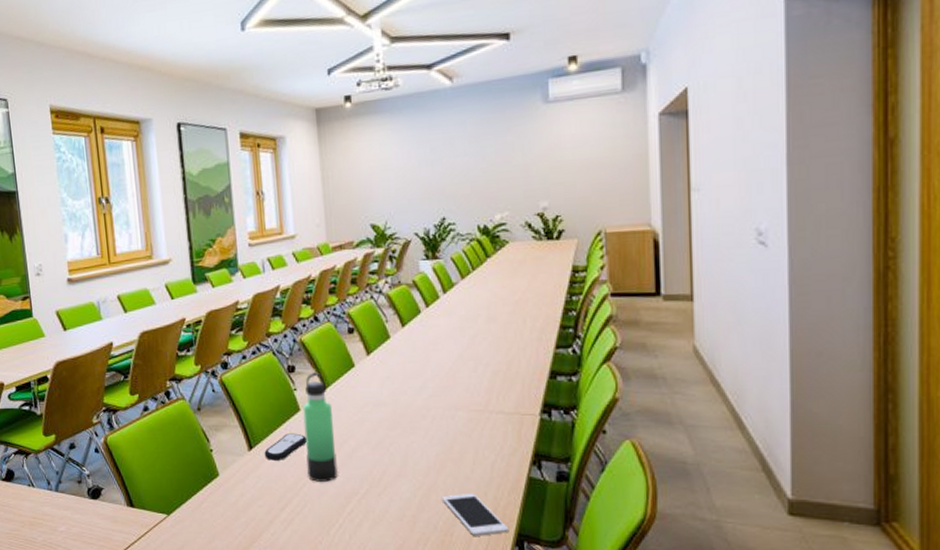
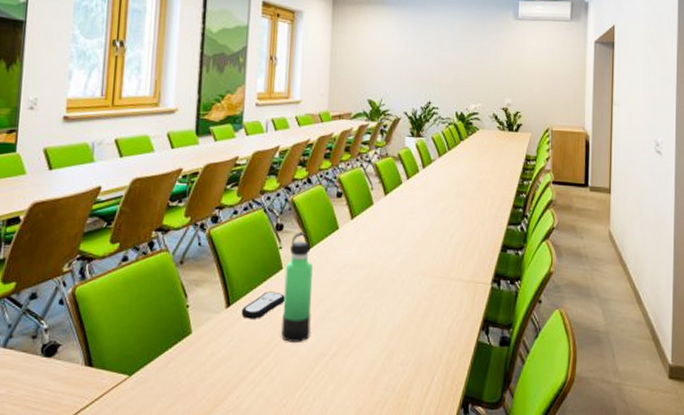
cell phone: present [441,494,509,536] -> none [402,356,458,398]

